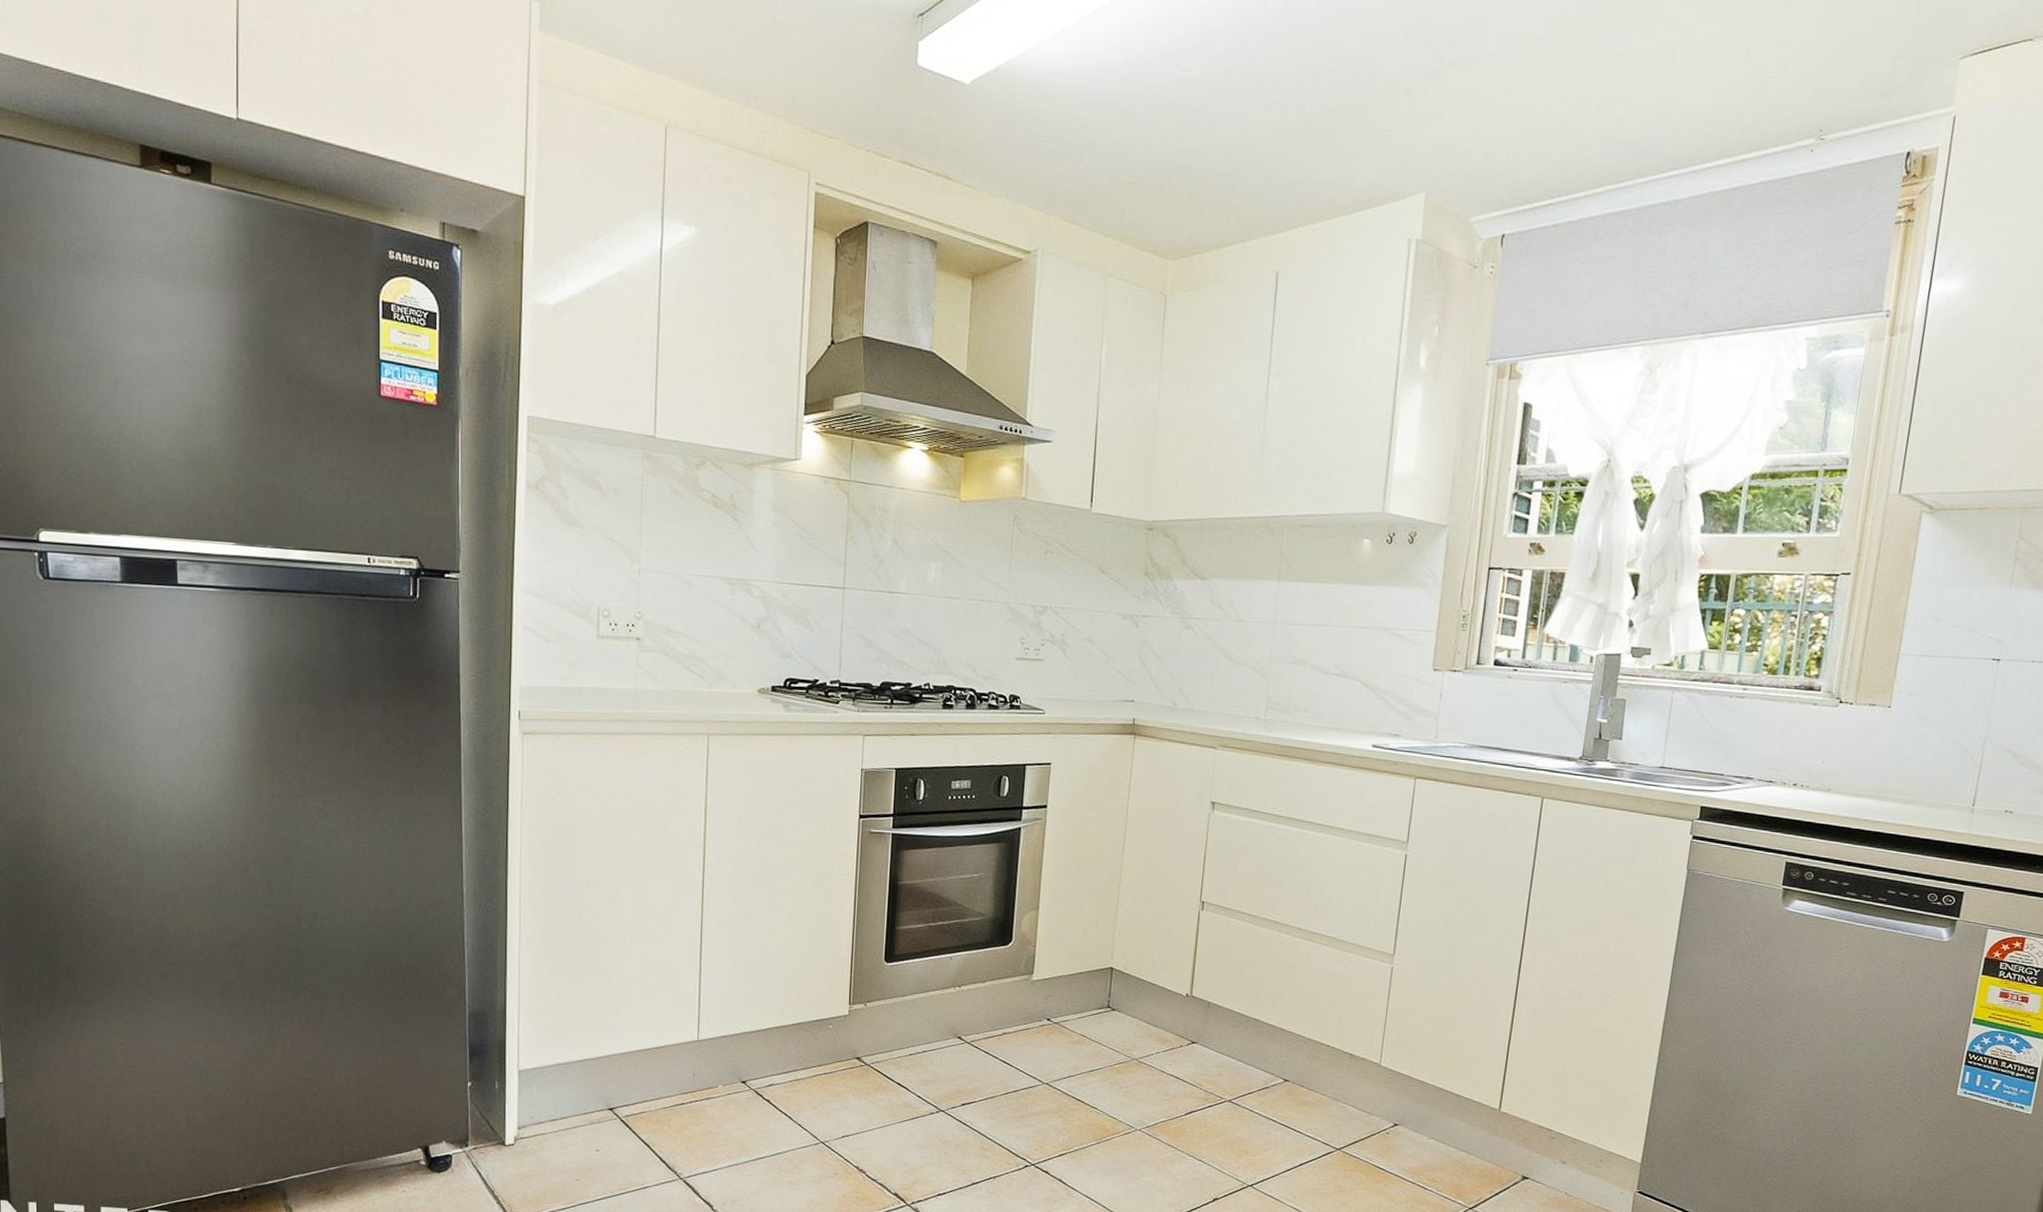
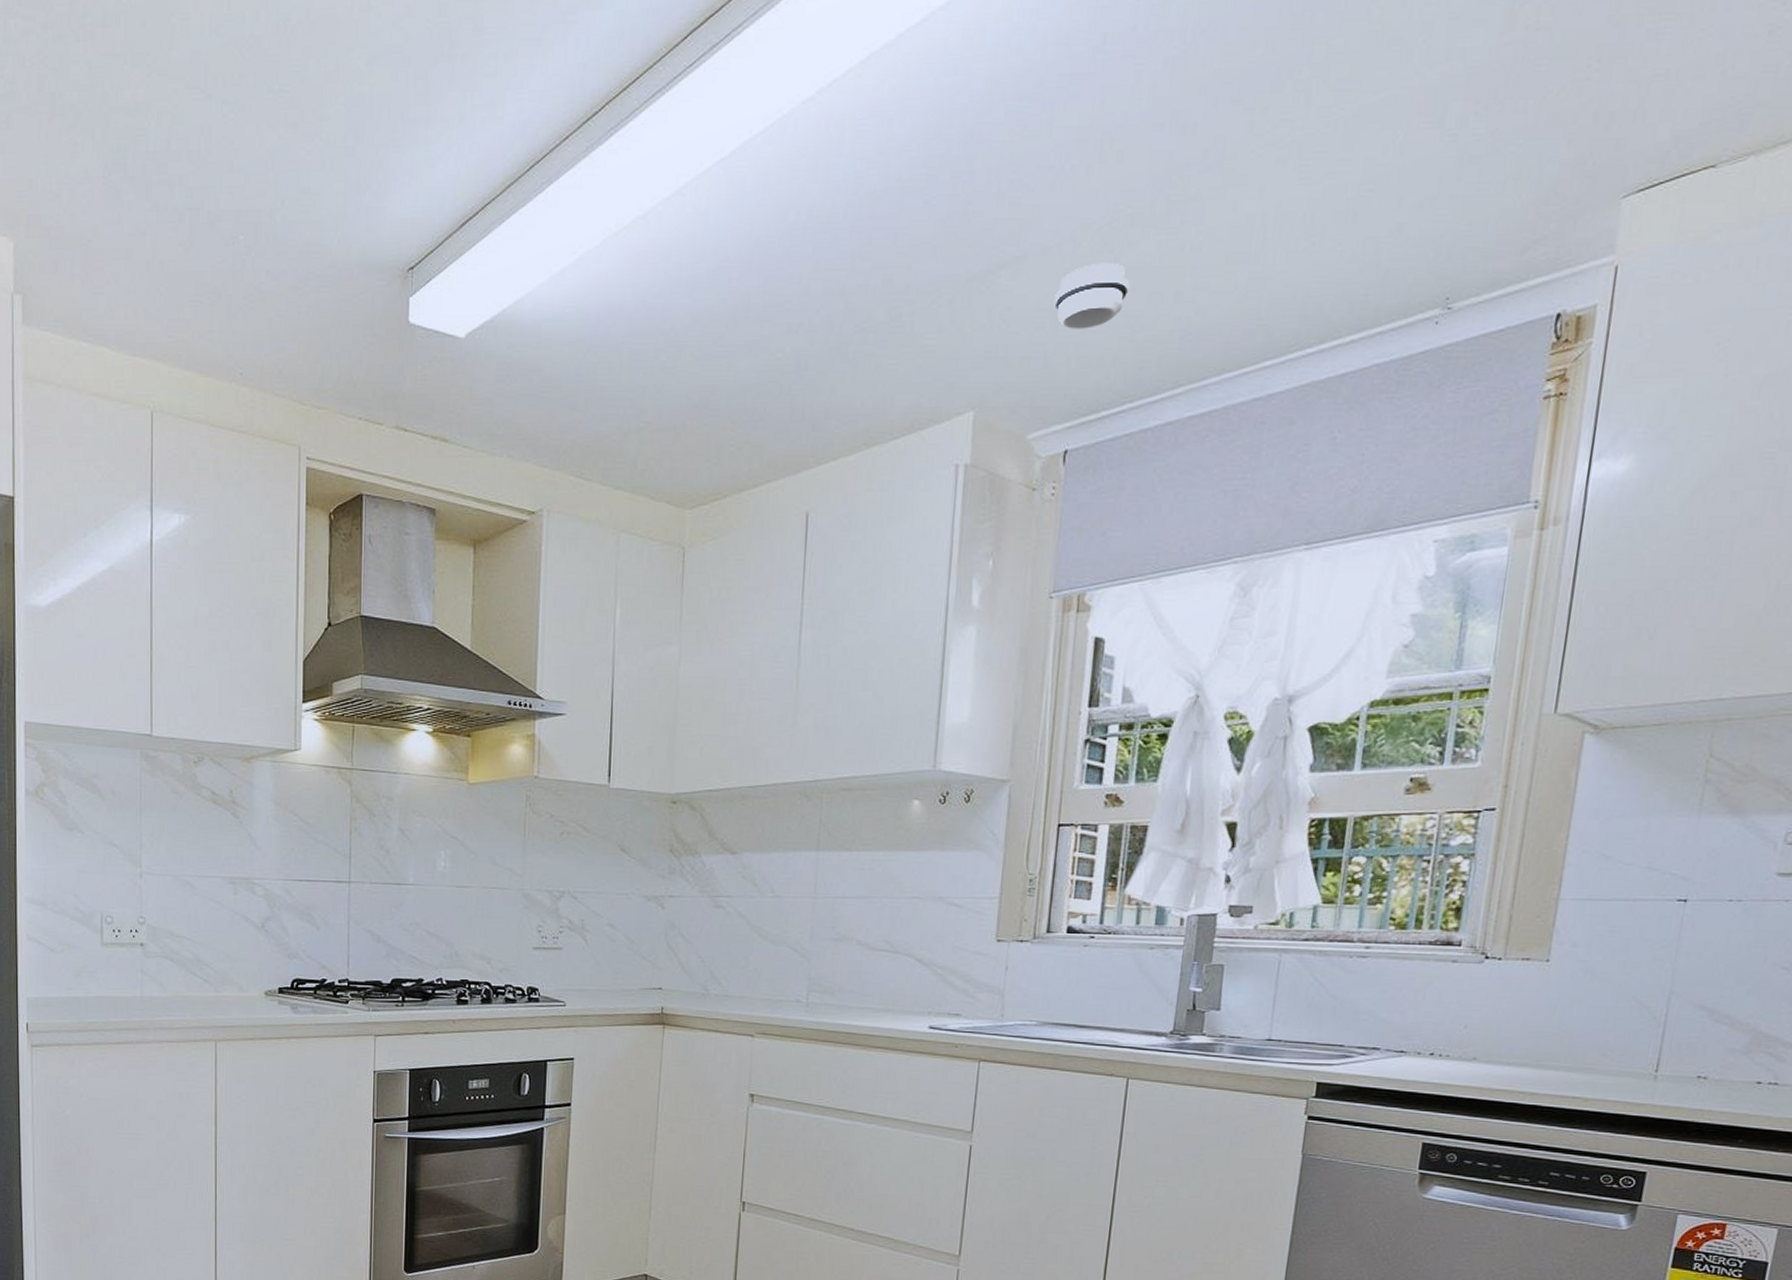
smoke detector: none [1497,71,1561,129] -> present [1054,262,1130,329]

